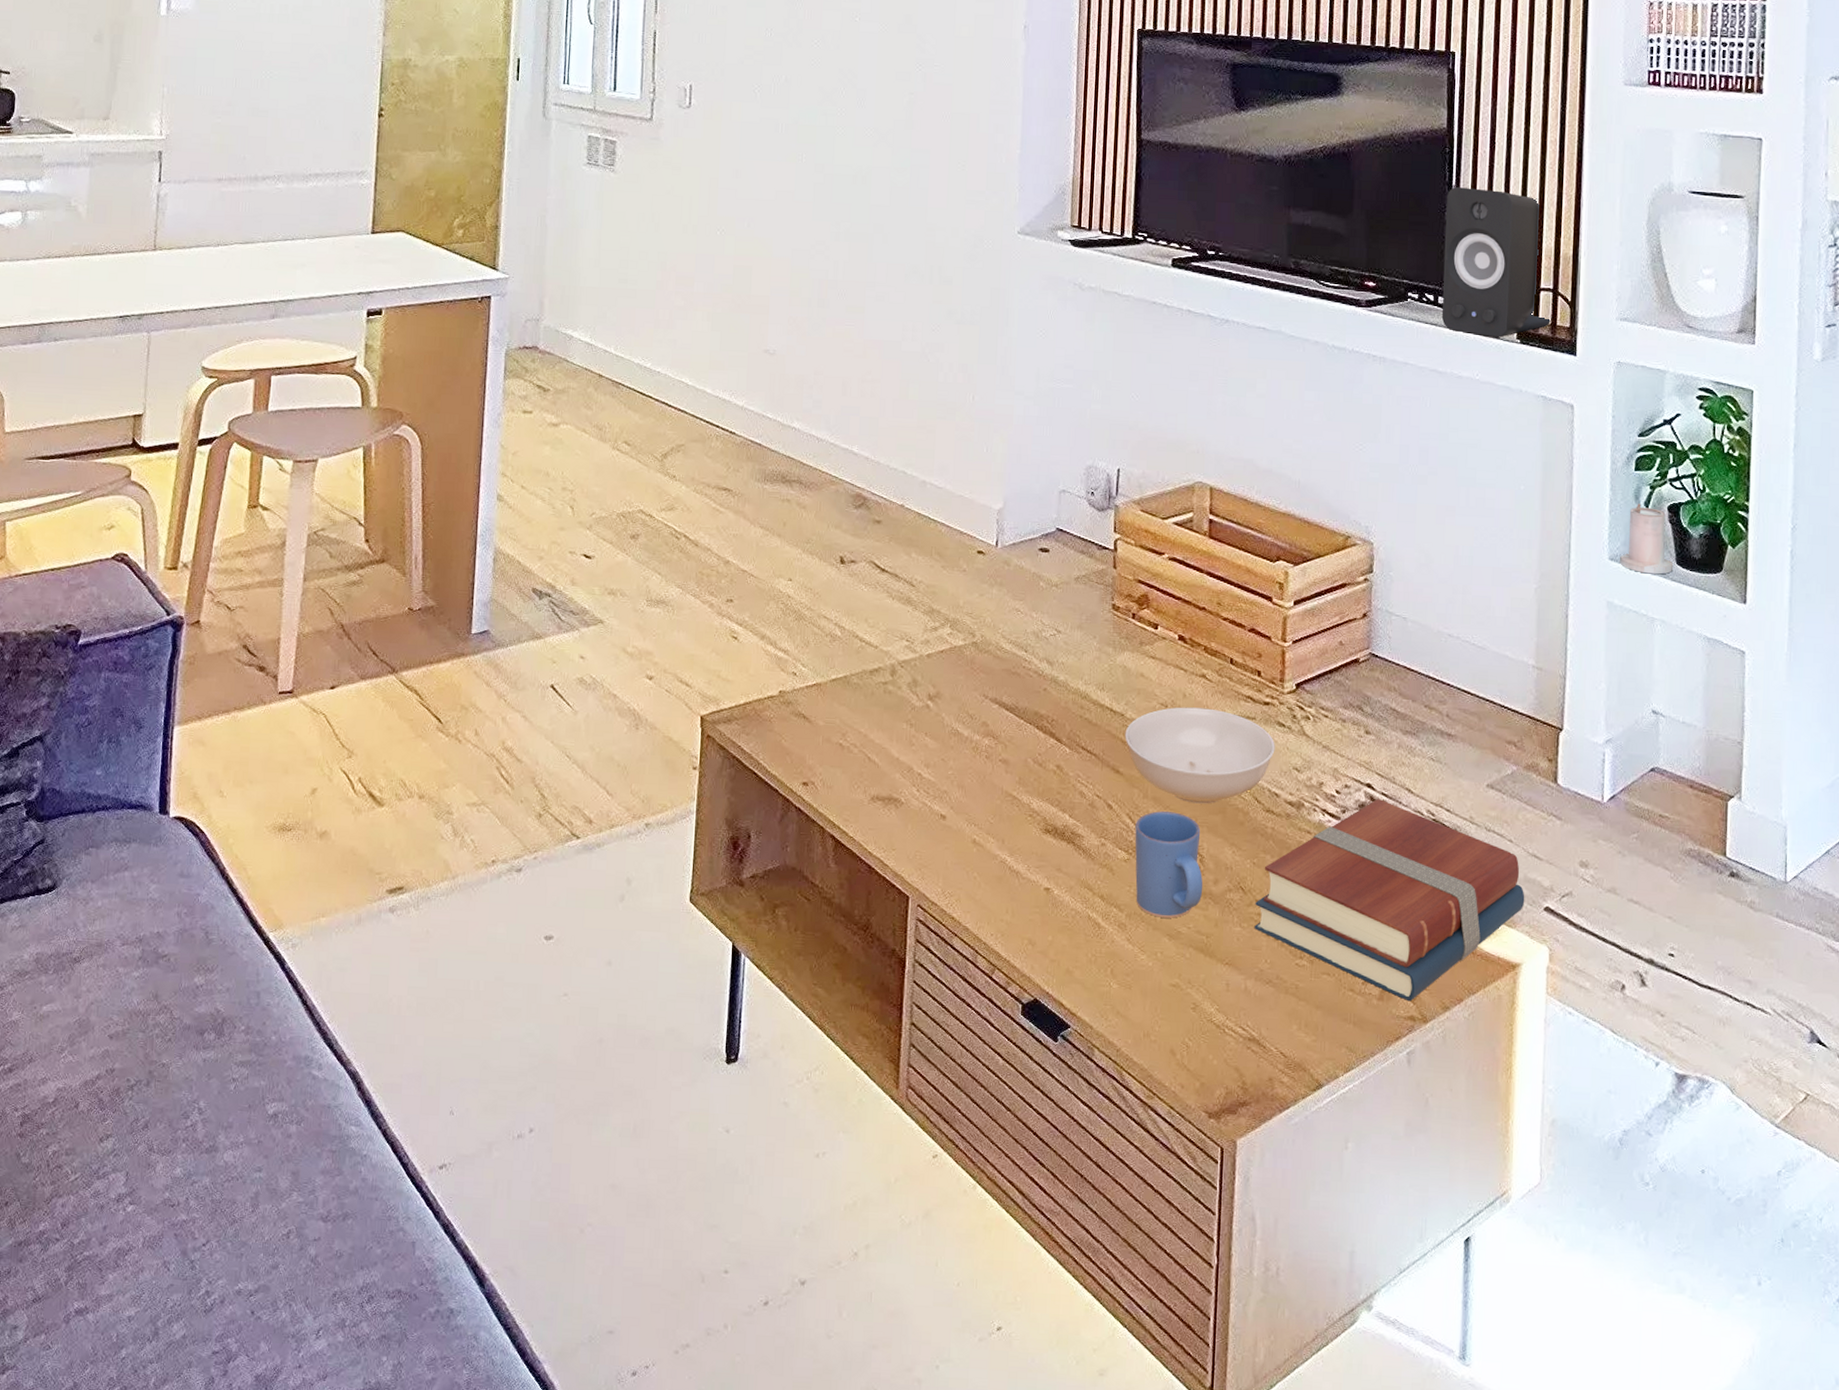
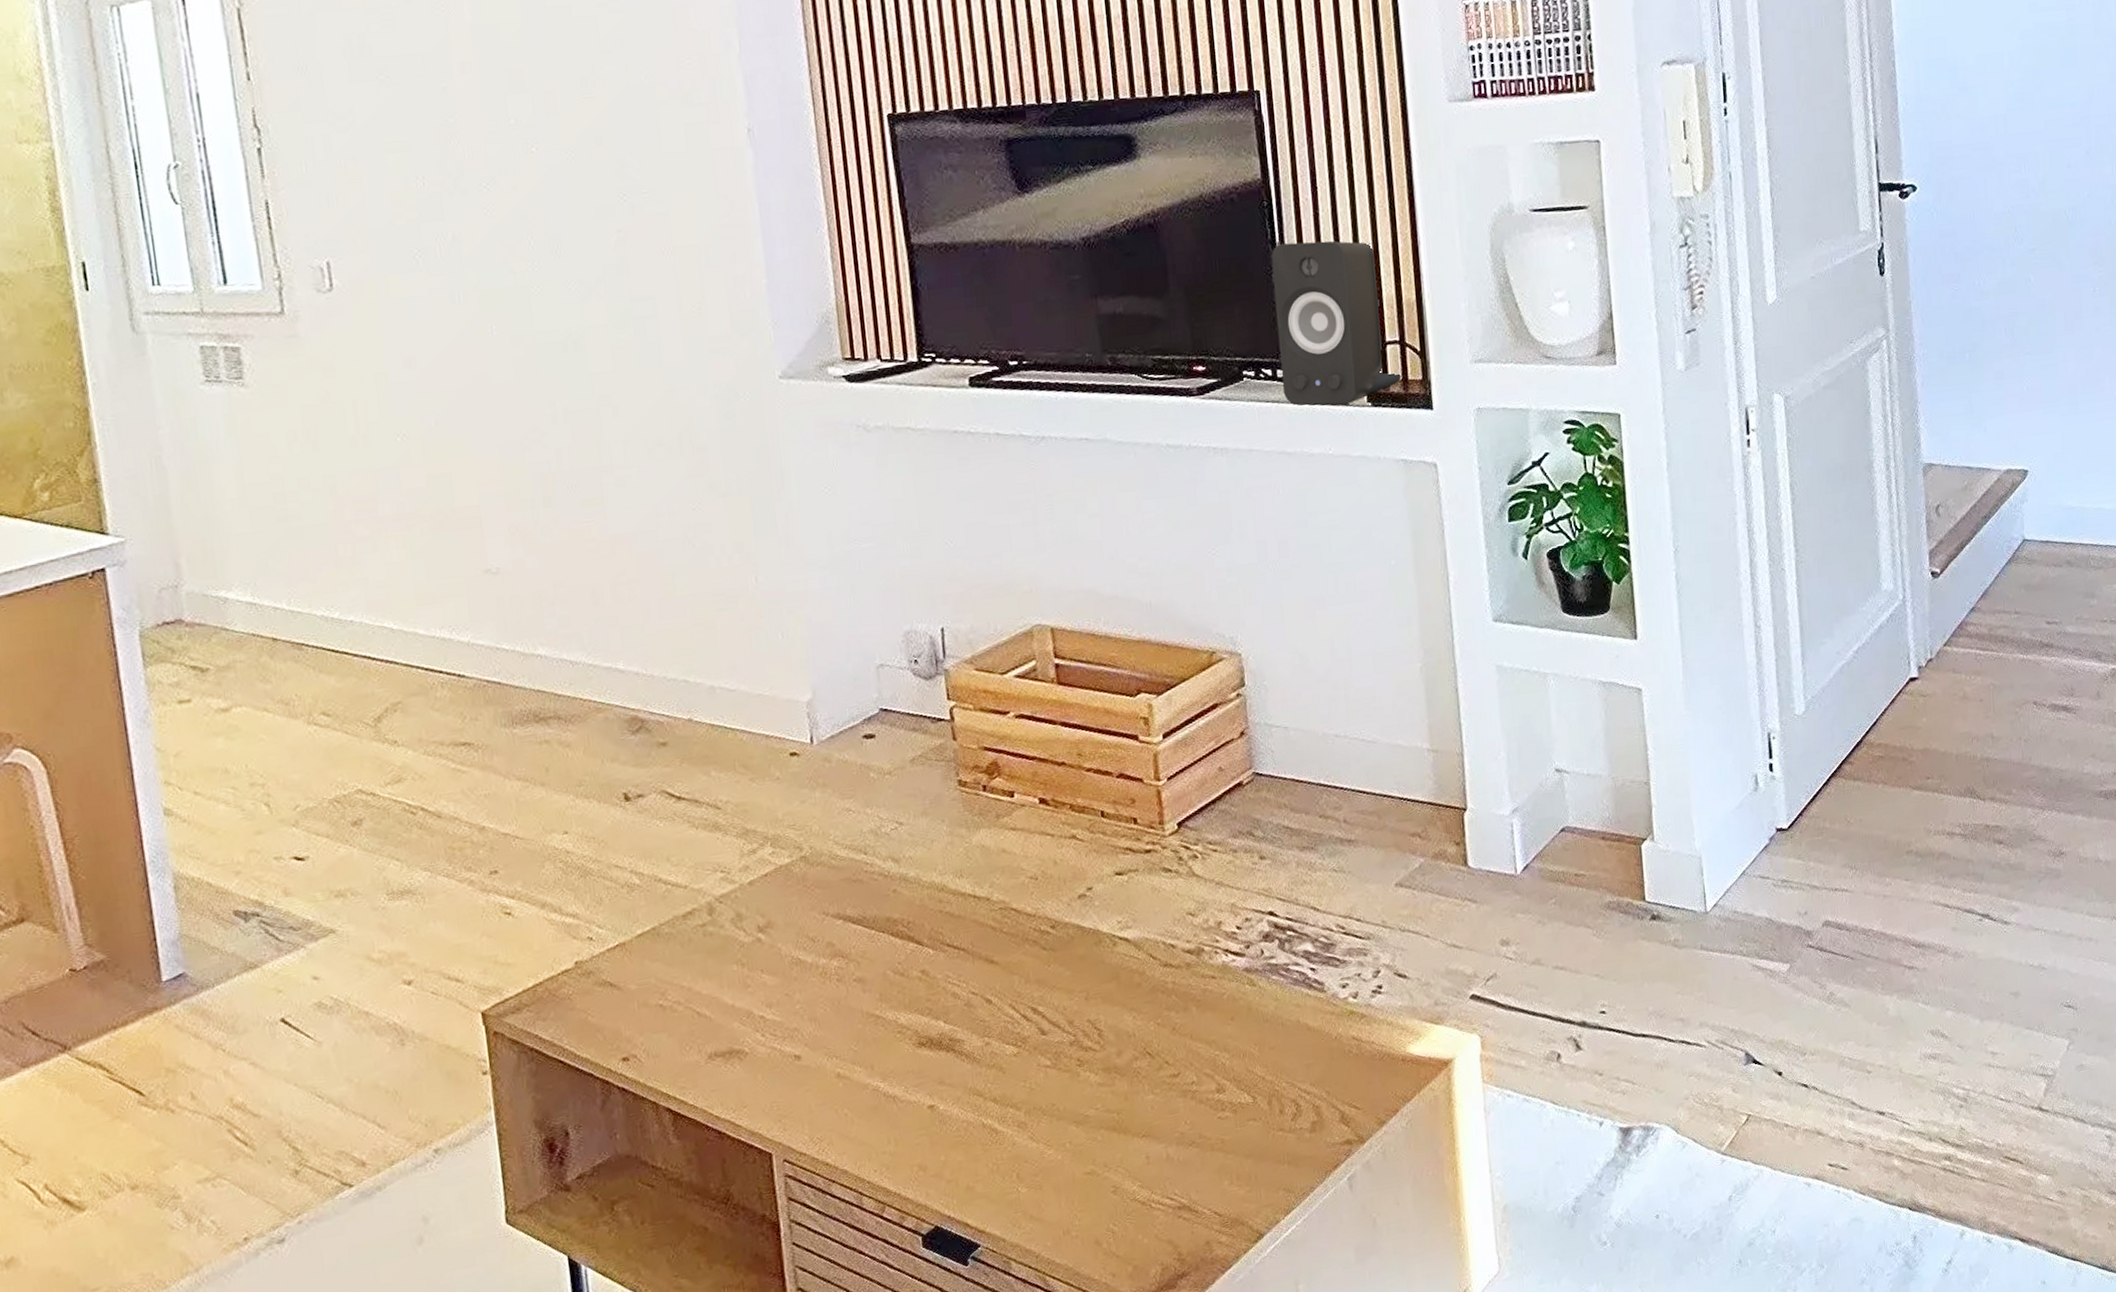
bowl: present [1125,707,1275,804] -> none [993,869,1164,977]
mug: present [1135,811,1203,918] -> none [1020,990,1107,1107]
books: present [1254,799,1525,1002] -> none [1165,924,1450,1126]
candle: present [1620,503,1673,575] -> none [1504,556,1559,629]

